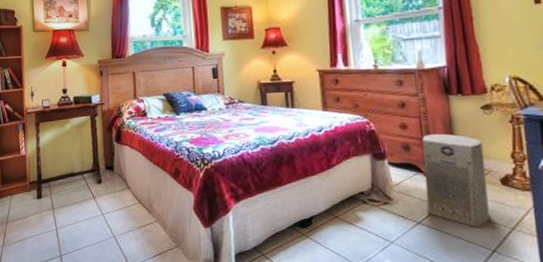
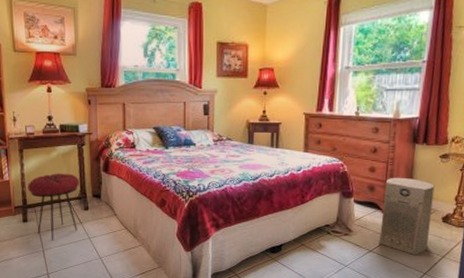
stool: none [42,145,93,218] -> present [27,173,80,241]

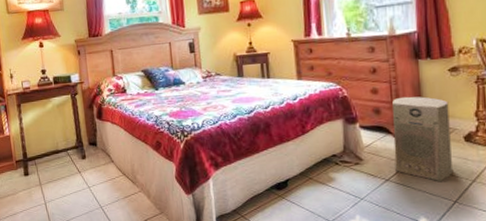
stool: present [27,173,80,241] -> none [26,123,77,193]

